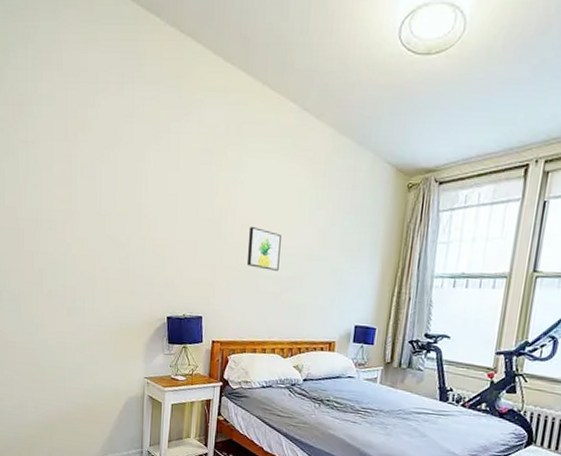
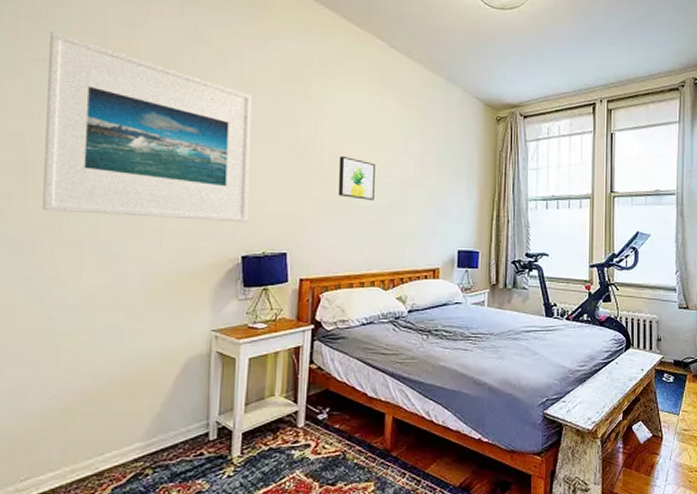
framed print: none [29,115,177,287] -> present [43,31,252,223]

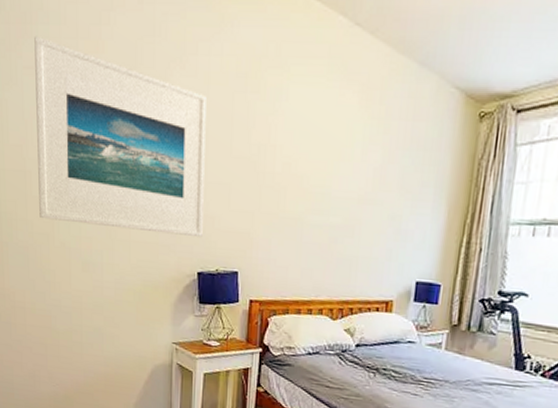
wall art: present [338,157,375,200] -> none [289,166,330,218]

